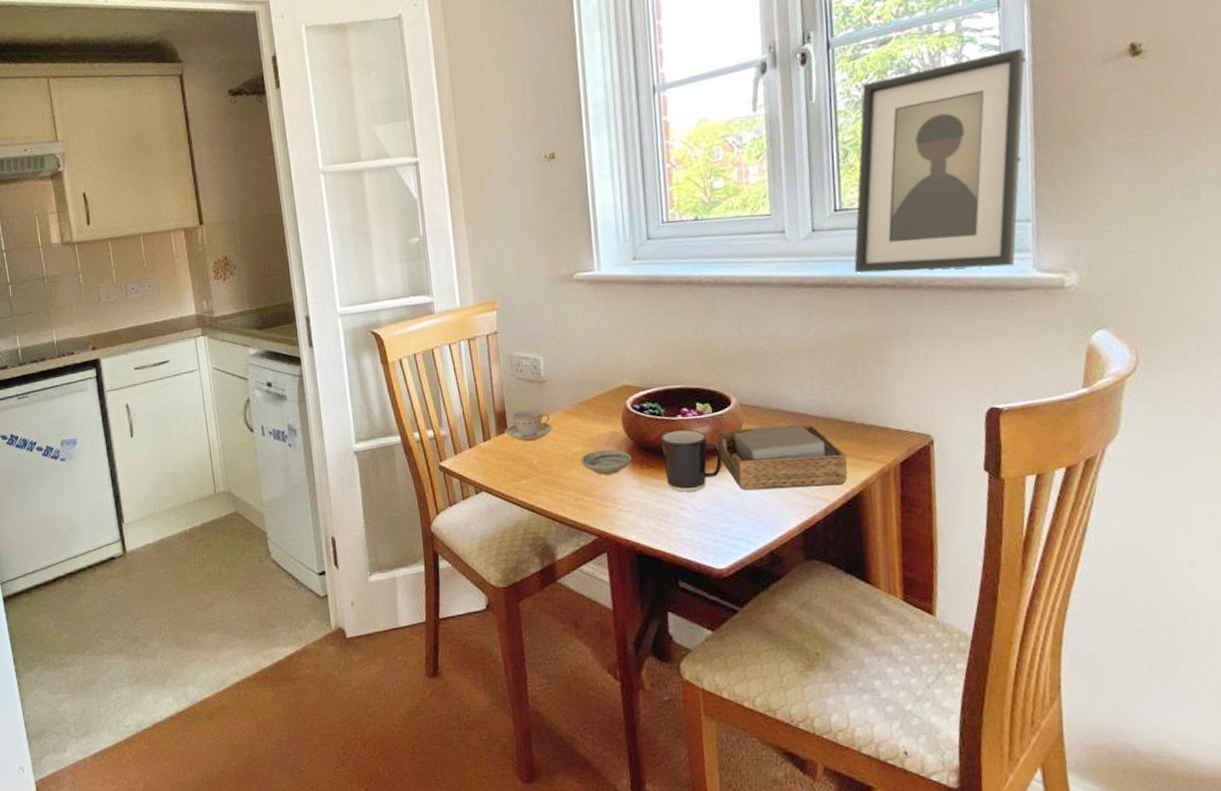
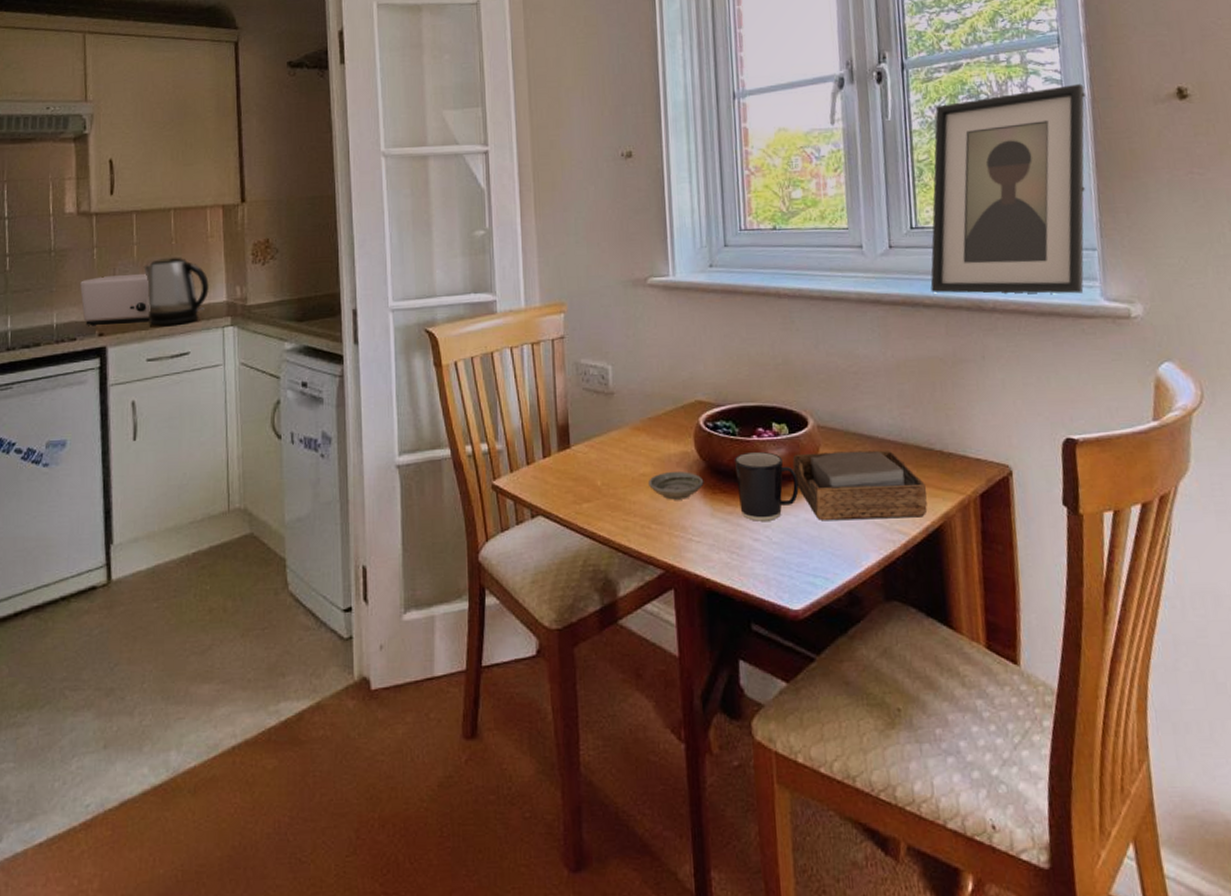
toaster: none [72,293,133,341] -> present [80,273,150,325]
kettle: none [122,277,180,339] -> present [143,257,210,327]
teacup: present [505,409,553,442] -> none [567,424,620,460]

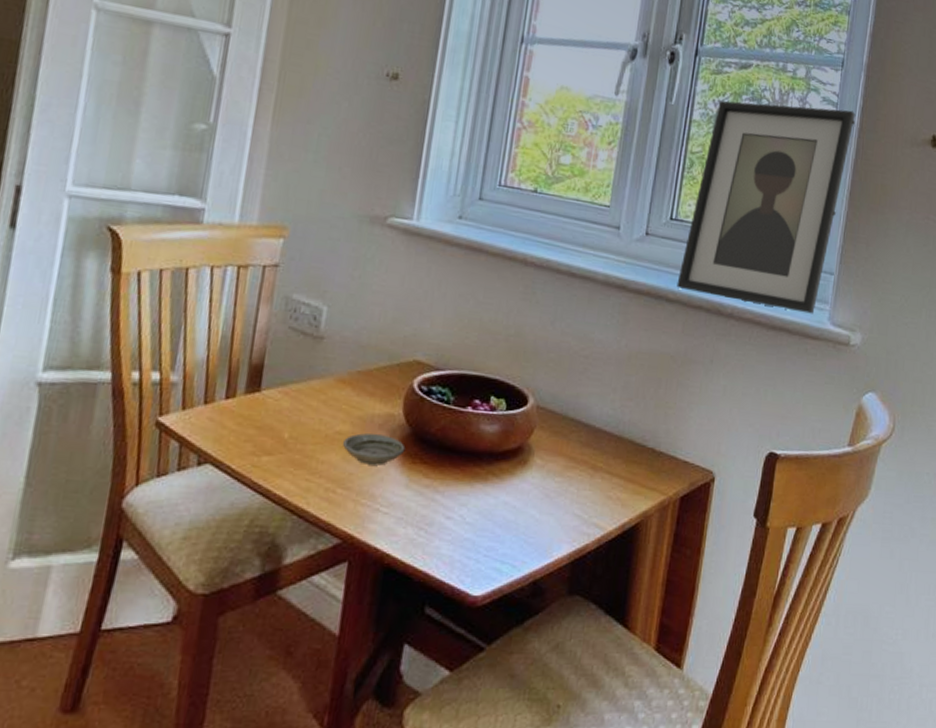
mug: present [734,451,799,521] -> none [438,423,506,500]
napkin holder: present [792,450,928,520] -> none [502,432,632,513]

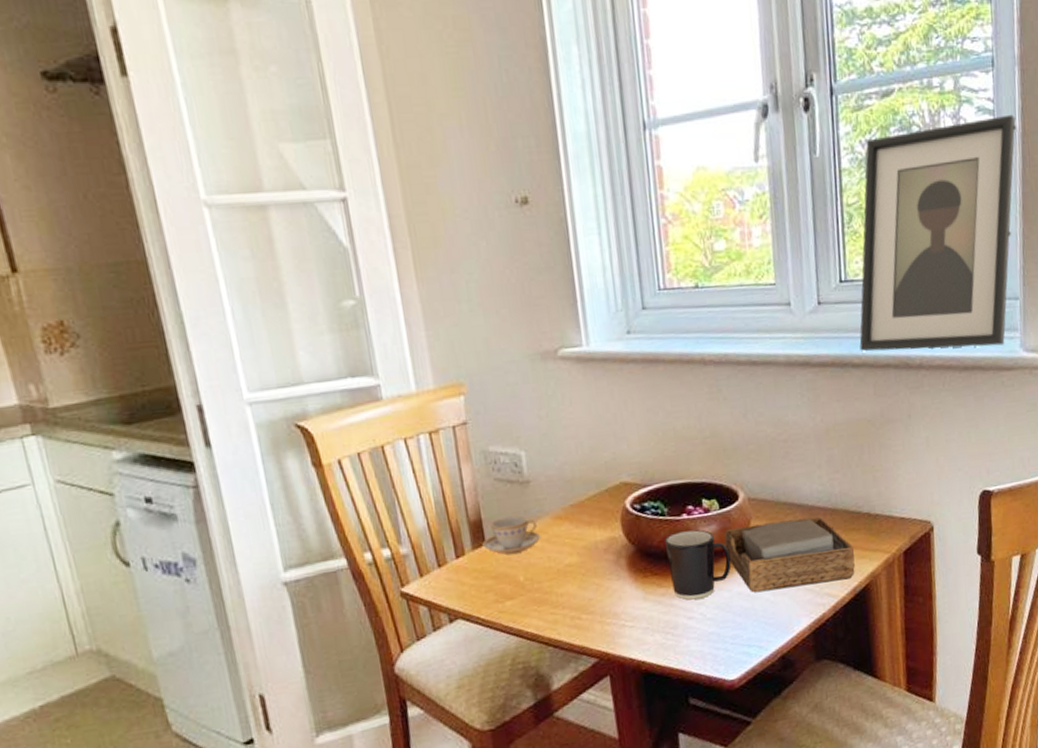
teacup: none [256,367,320,409] -> present [482,515,541,555]
saucer: present [342,433,406,466] -> none [574,557,635,588]
mug: none [438,423,506,500] -> present [664,529,731,600]
napkin holder: none [502,432,632,513] -> present [723,516,855,592]

